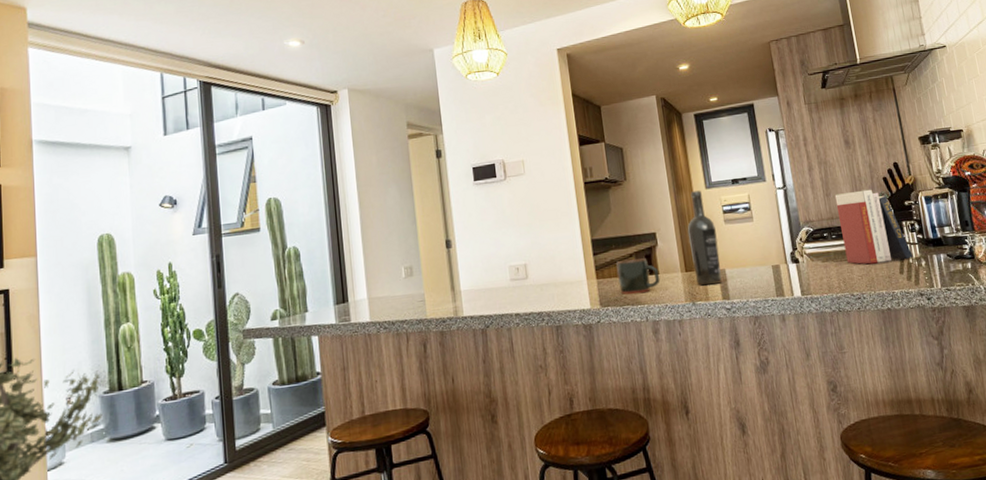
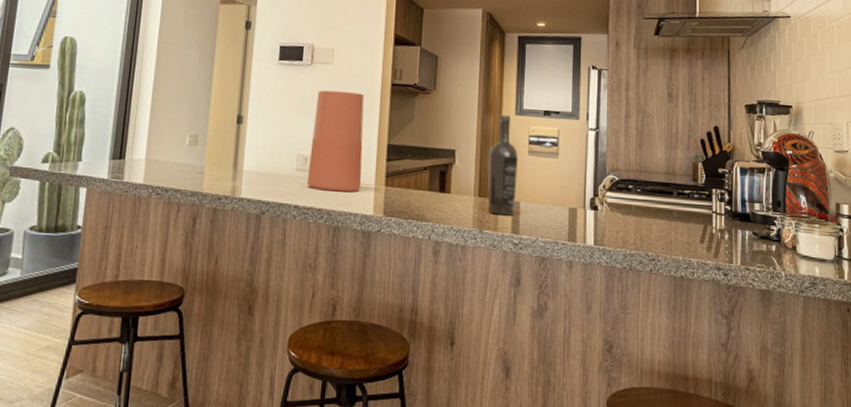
vase: none [516,197,575,295] -> present [306,90,365,193]
mug: present [616,258,660,295] -> none [407,171,451,210]
books: present [834,189,914,265] -> none [647,147,718,229]

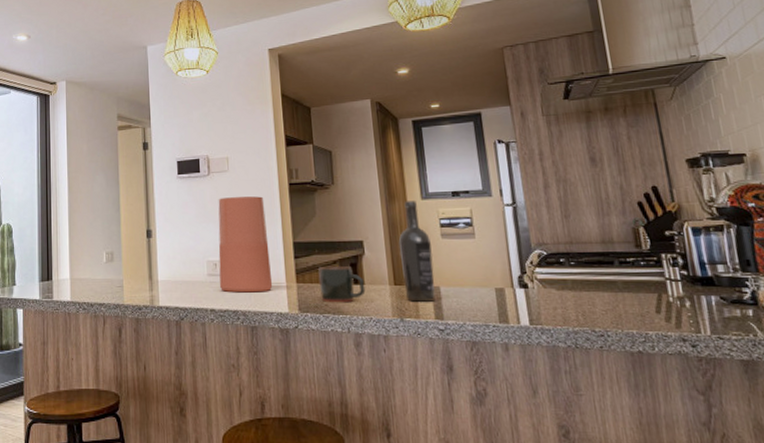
mug: none [407,171,451,210] -> present [318,265,366,303]

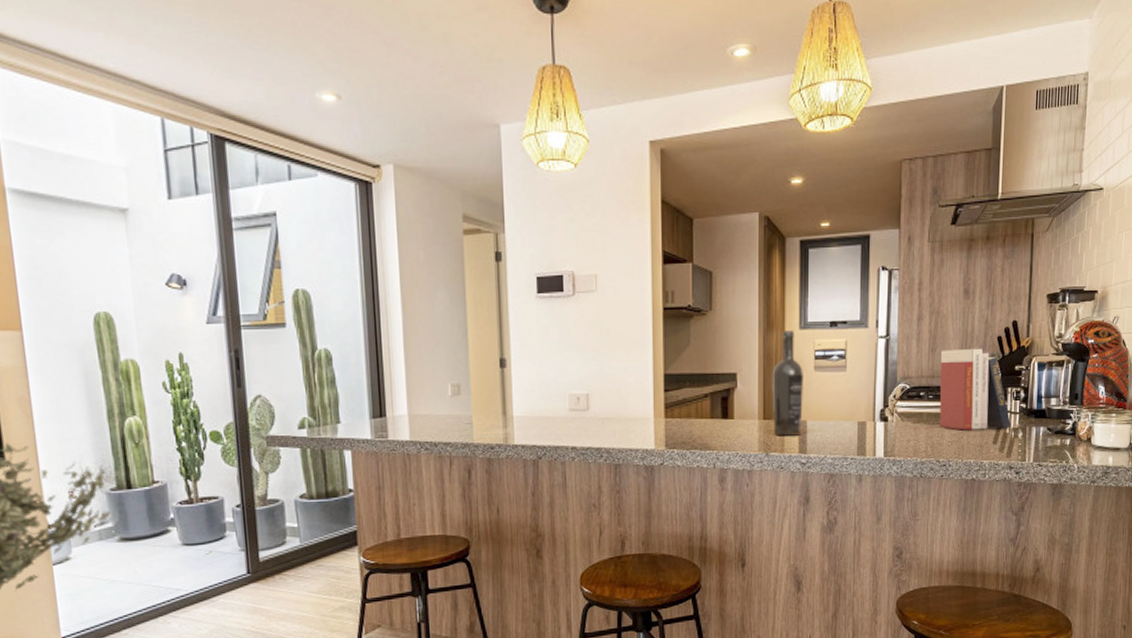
vase: present [218,196,273,293] -> none [582,322,640,429]
mug: present [318,265,366,303] -> none [689,399,735,438]
books: none [575,214,675,299] -> present [939,348,1012,431]

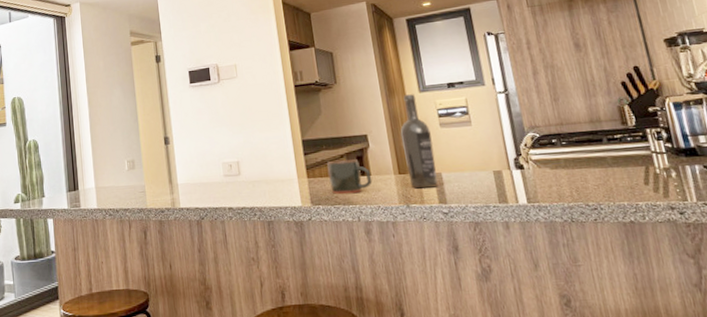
mug: none [689,399,735,438] -> present [327,159,373,194]
books: present [939,348,1012,431] -> none [564,94,661,174]

